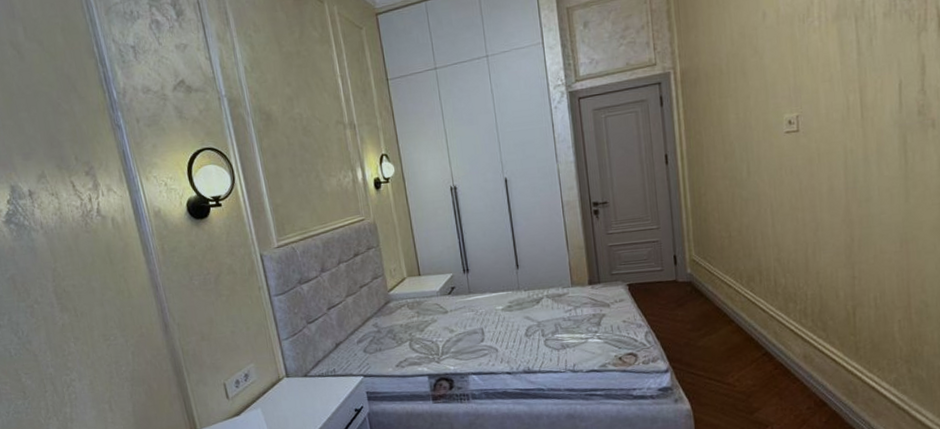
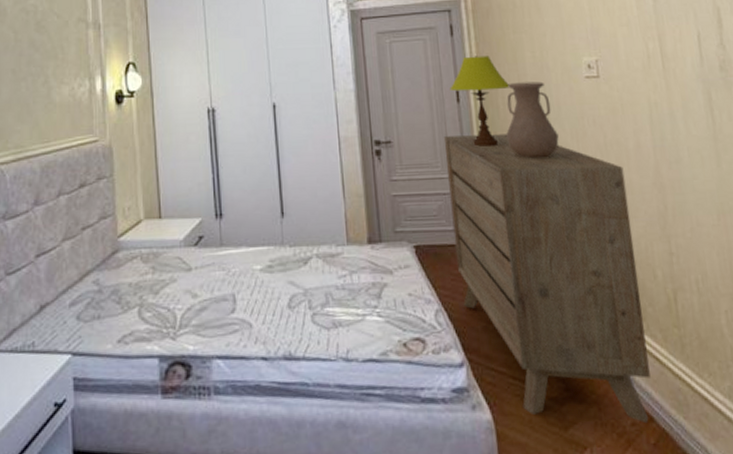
dresser: none [653,188,826,408] -> present [443,134,651,424]
table lamp: none [659,121,714,201] -> present [450,55,510,148]
vase: none [710,140,758,208] -> present [506,81,559,159]

